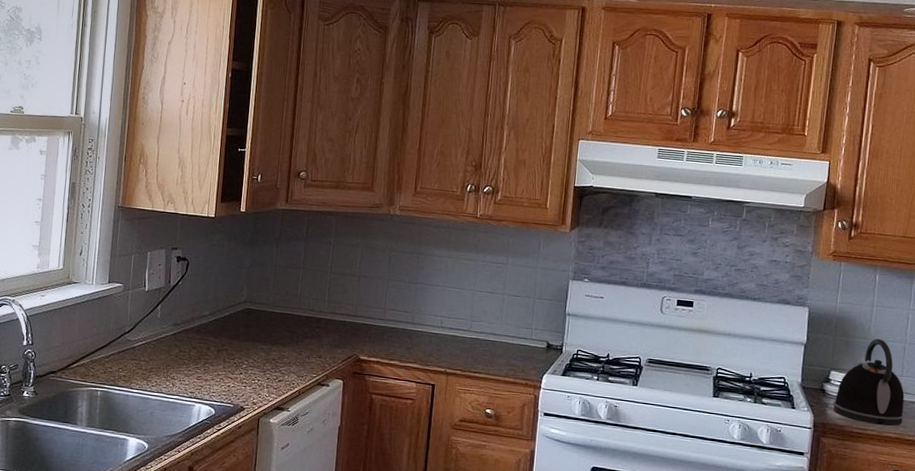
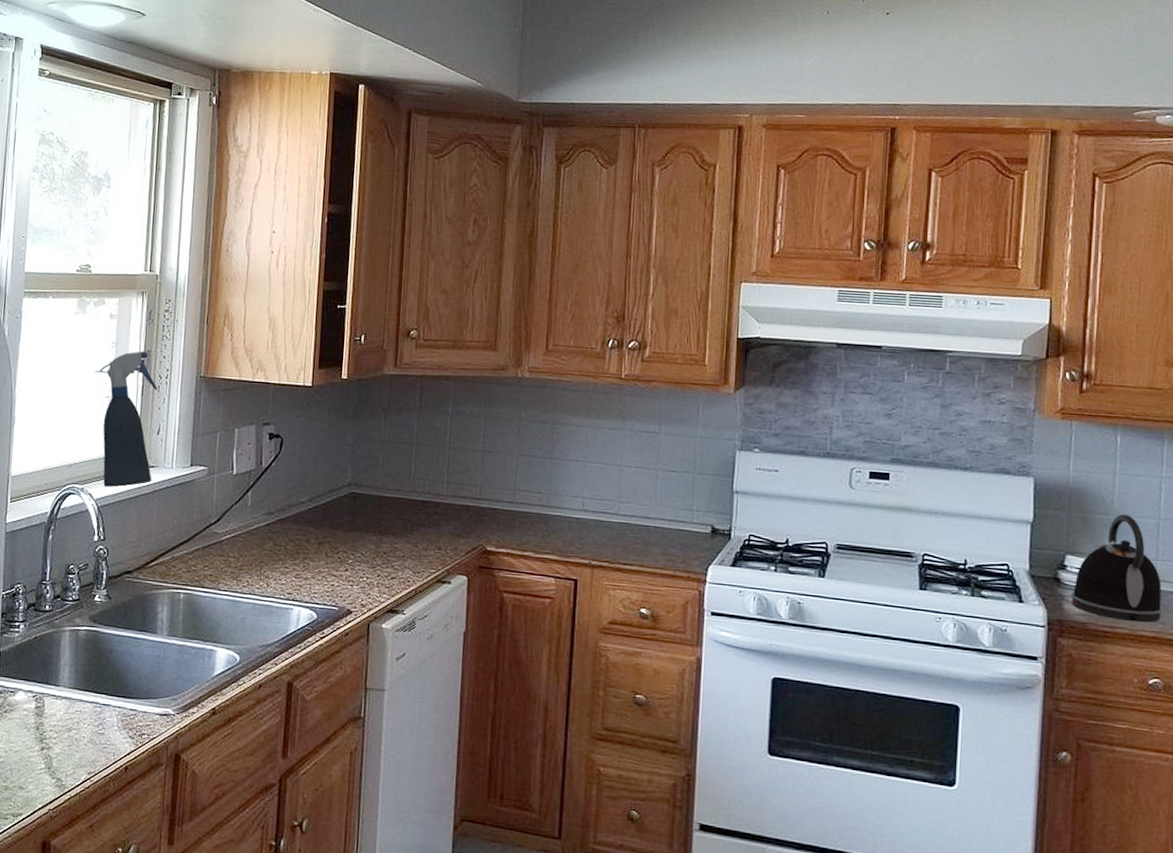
spray bottle: none [26,183,81,300] -> present [95,351,157,488]

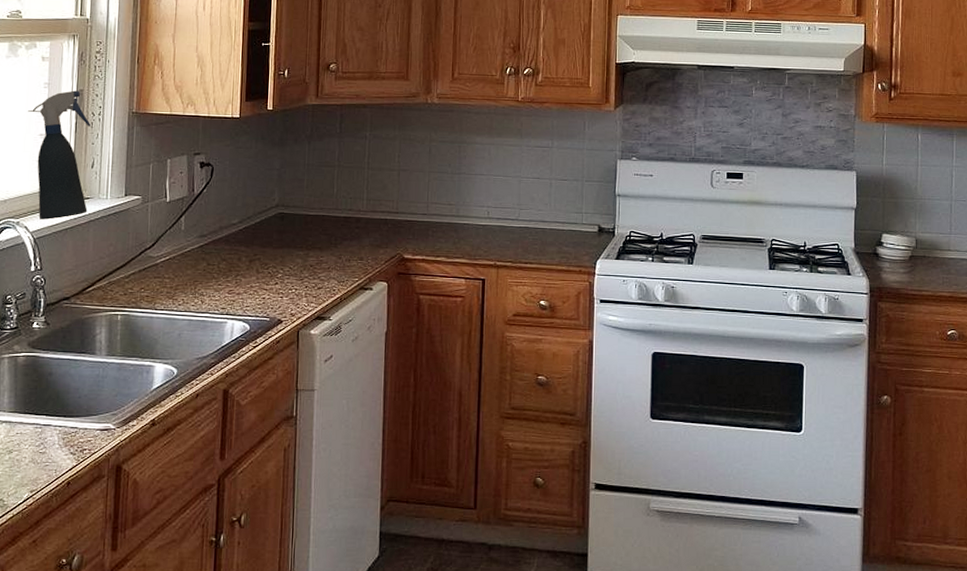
kettle: present [1070,514,1162,623] -> none [886,198,956,286]

